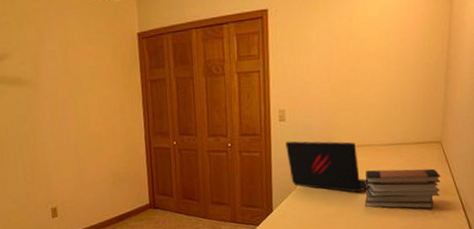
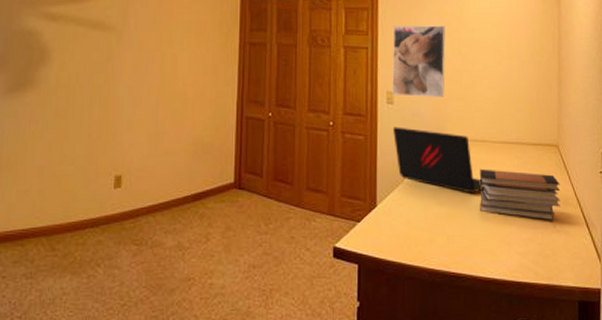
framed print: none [283,39,335,113] -> present [392,25,446,97]

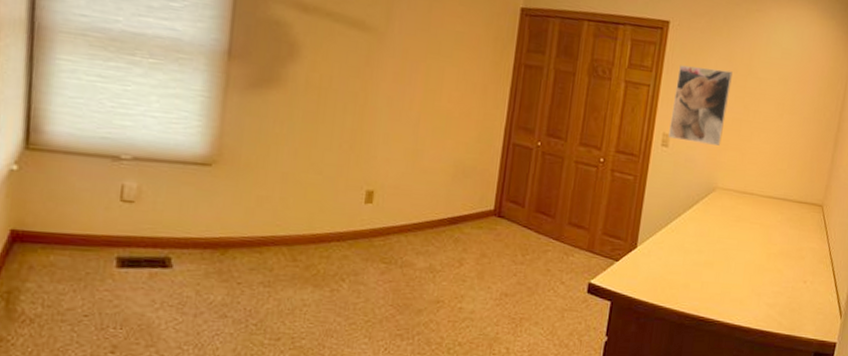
laptop: present [393,126,484,194] -> none [663,170,745,244]
book stack: present [479,168,561,221] -> none [736,220,818,277]

